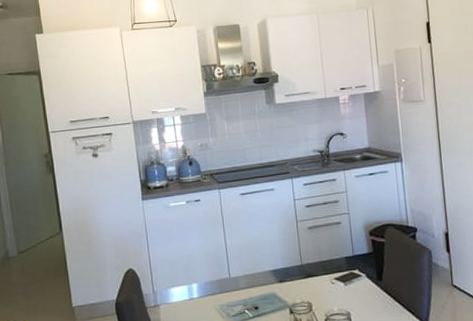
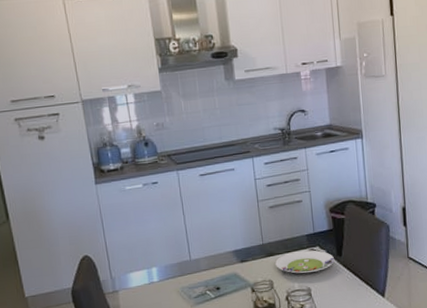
salad plate: none [314,273,375,297] -> present [275,250,335,274]

